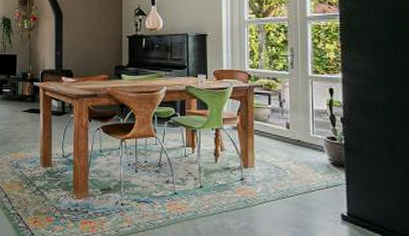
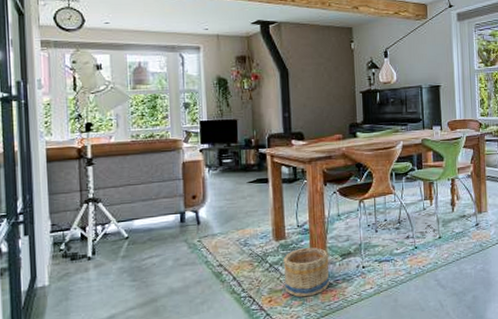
basket: none [48,177,90,224] -> present [283,247,329,297]

